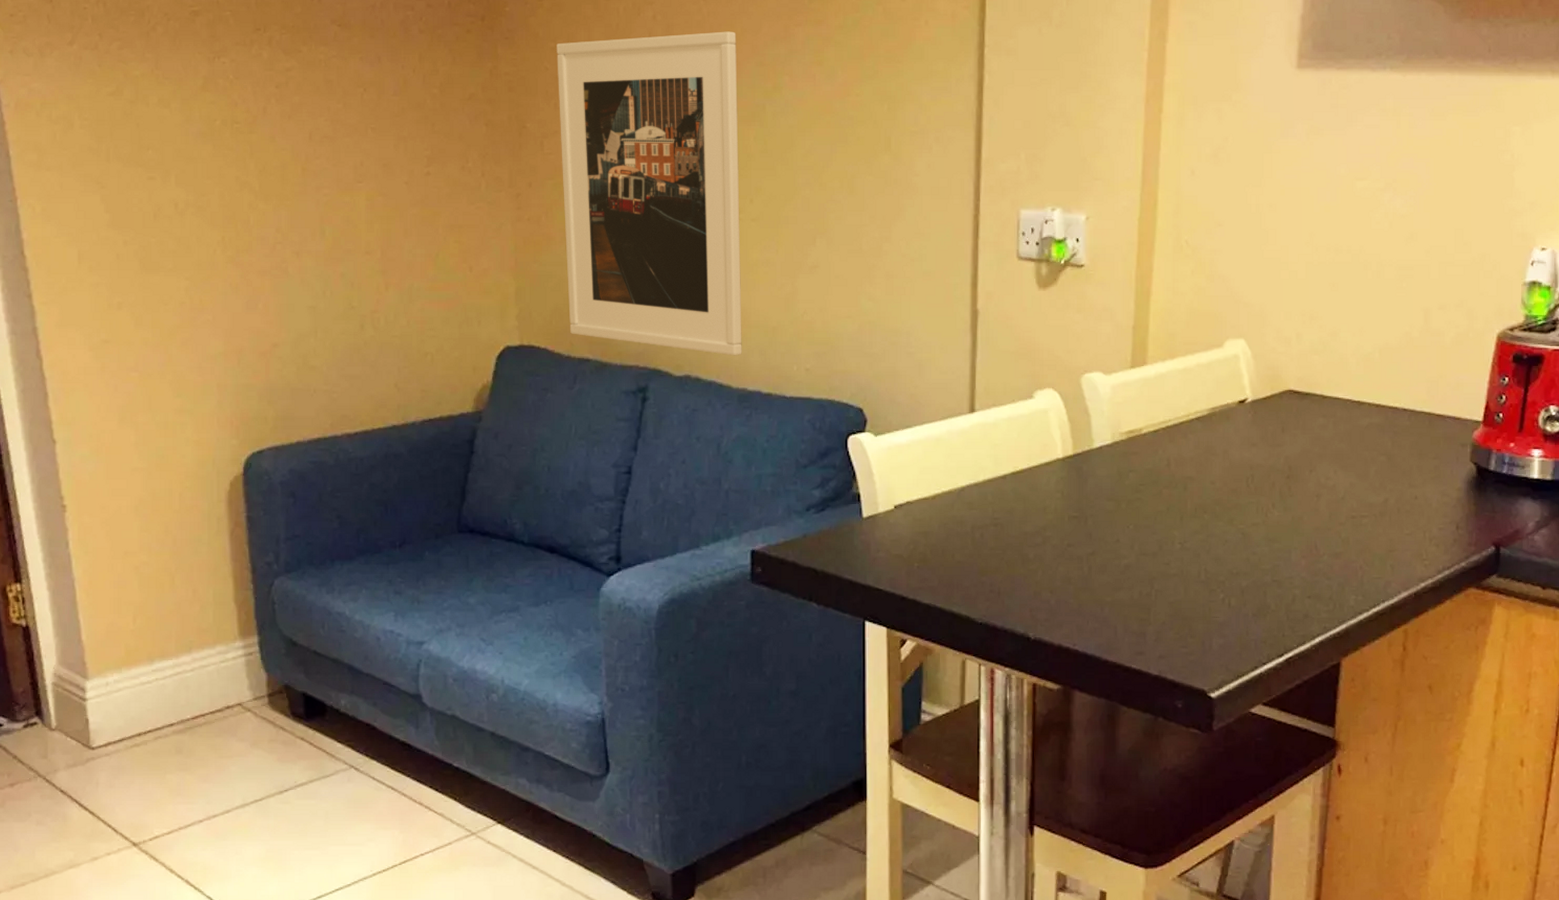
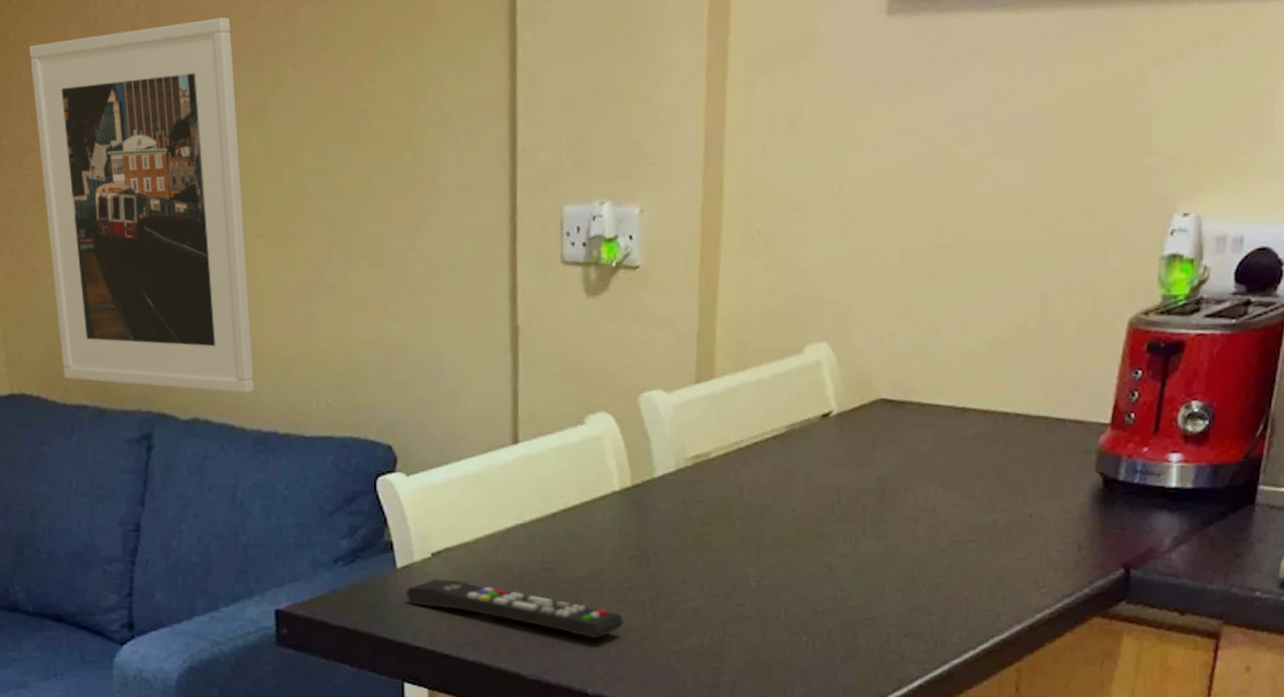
remote control: none [870,529,1063,588] -> present [406,579,623,639]

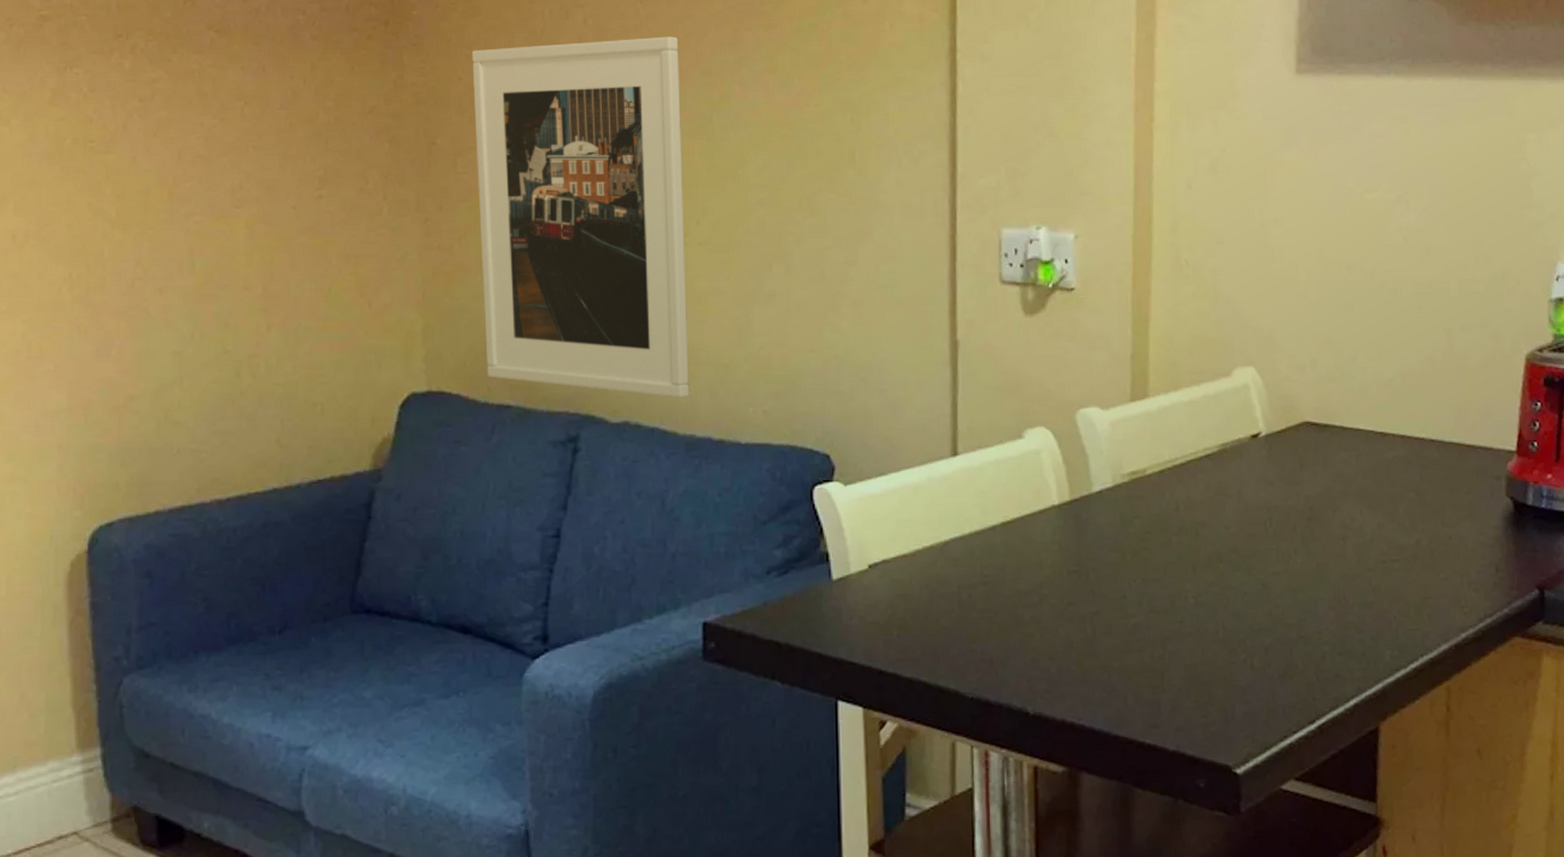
remote control: present [406,579,623,639] -> none [841,592,1064,655]

